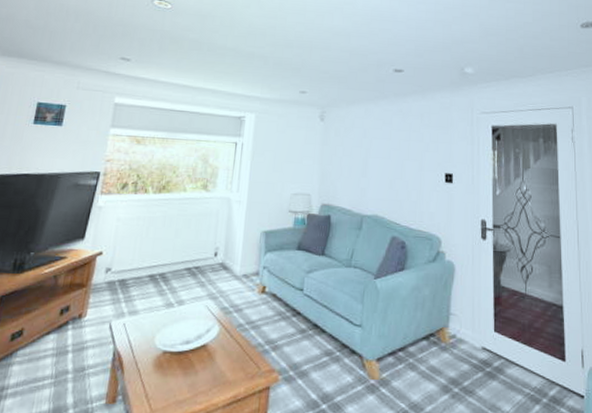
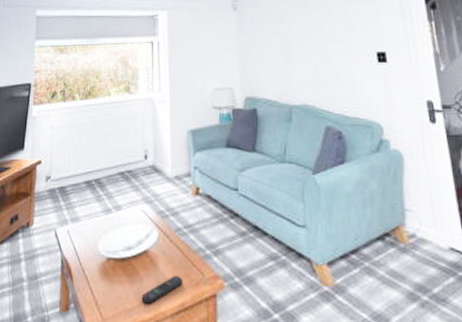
remote control: none [194,369,239,397] -> present [141,276,183,305]

